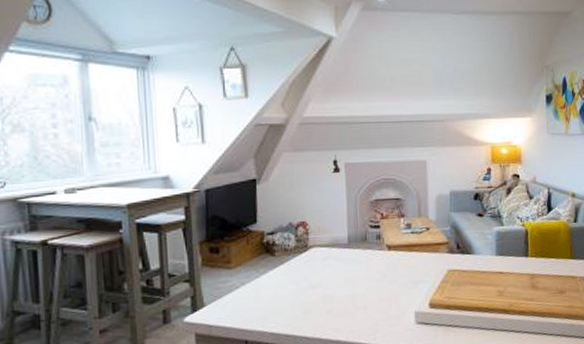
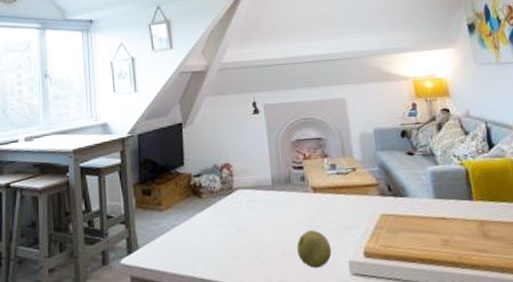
fruit: none [368,285,400,320] -> present [297,230,332,269]

